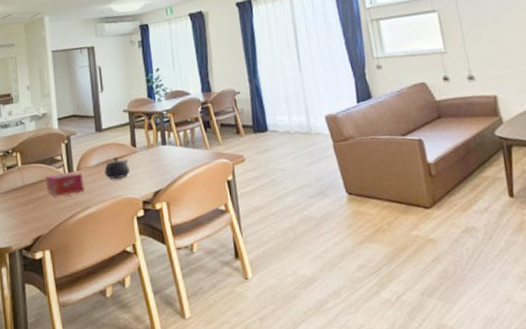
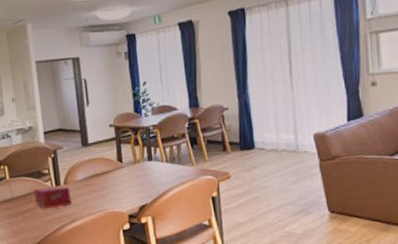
teapot: present [104,157,131,179] -> none [91,172,117,193]

